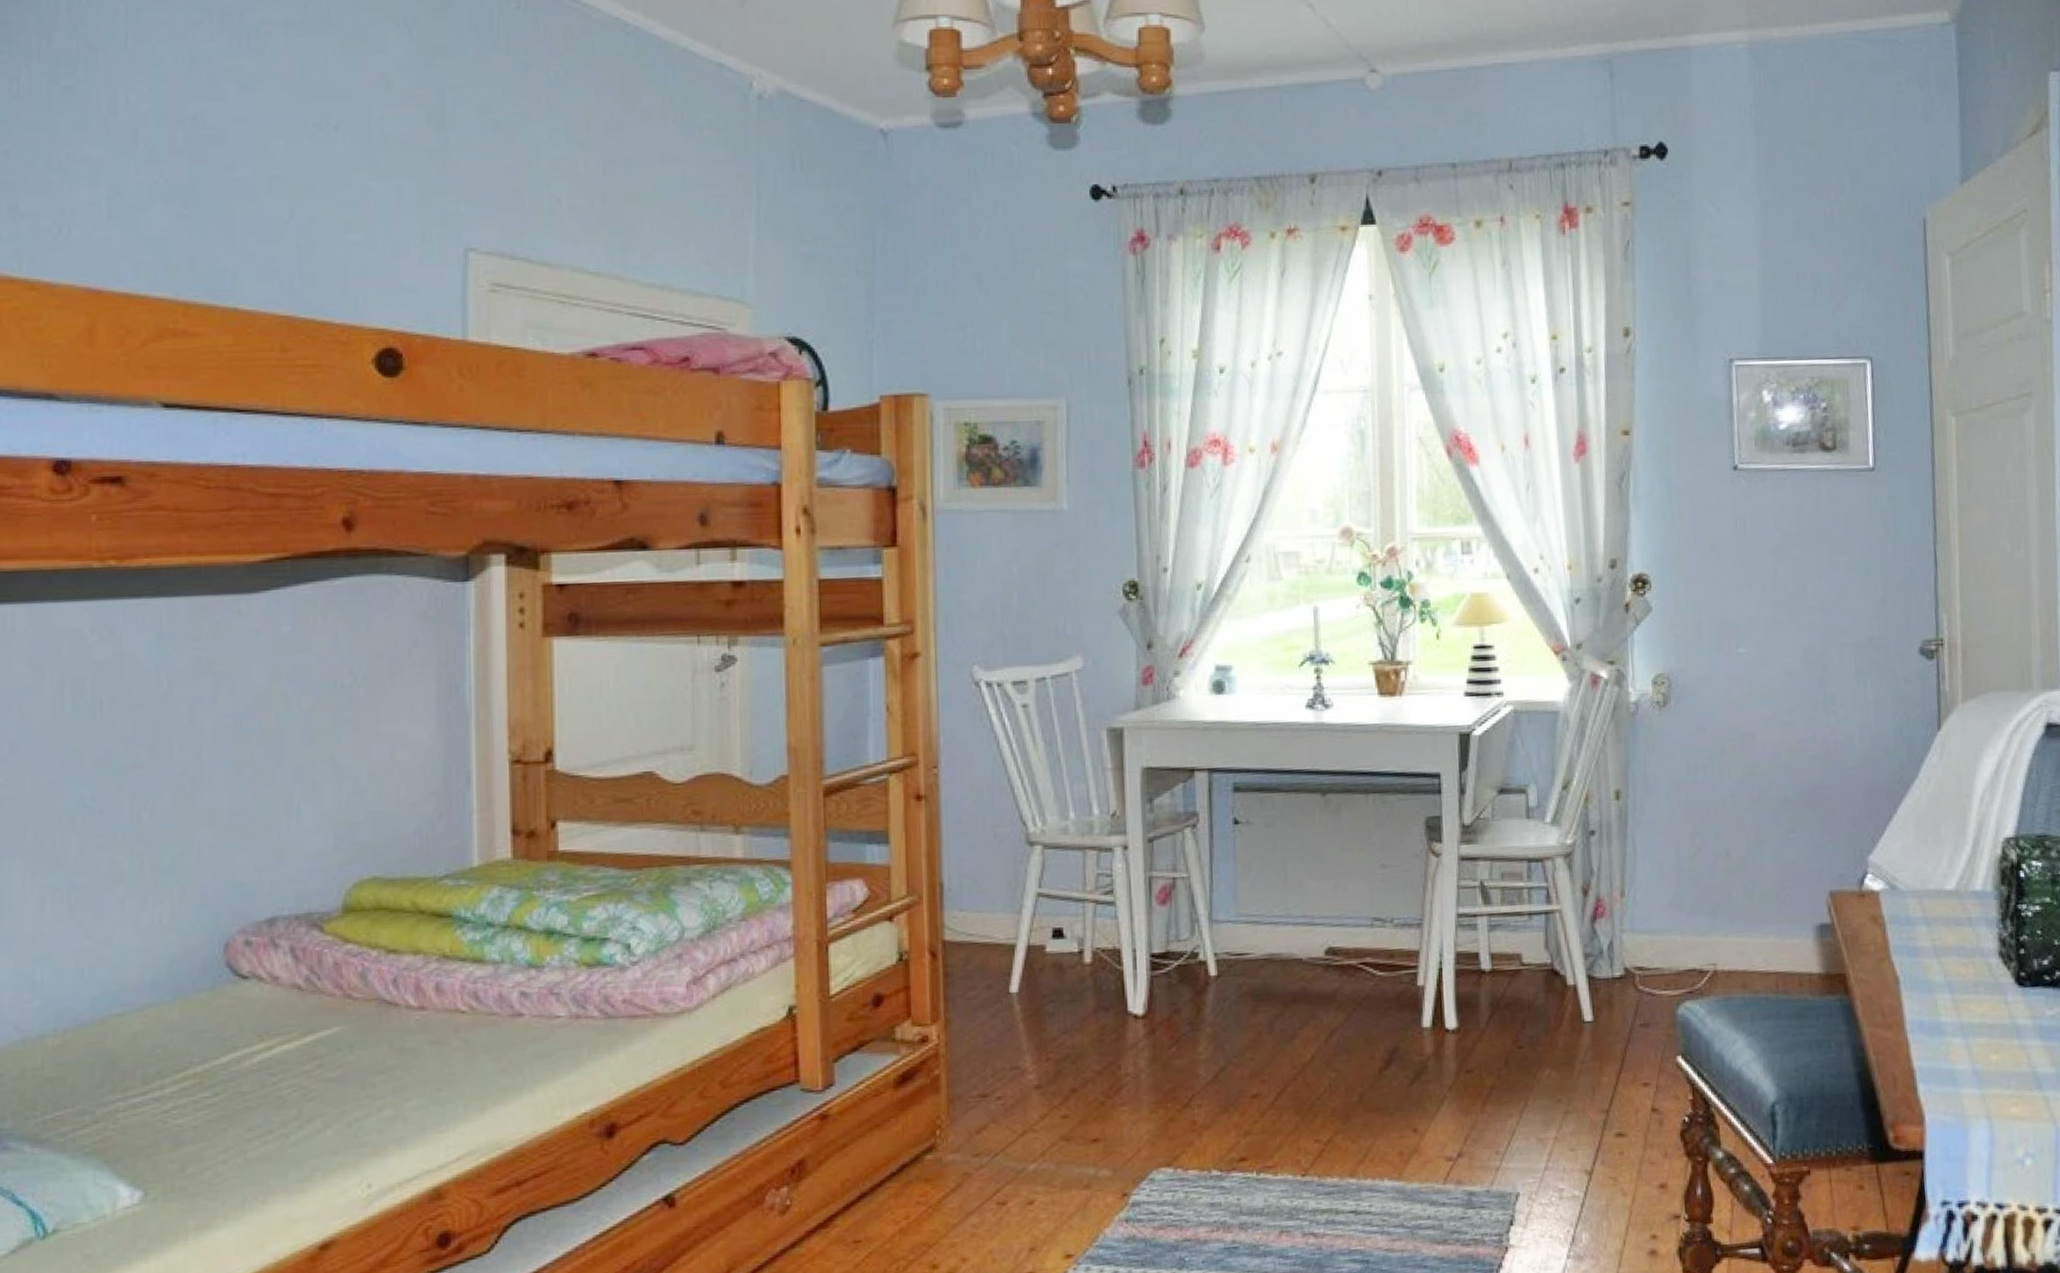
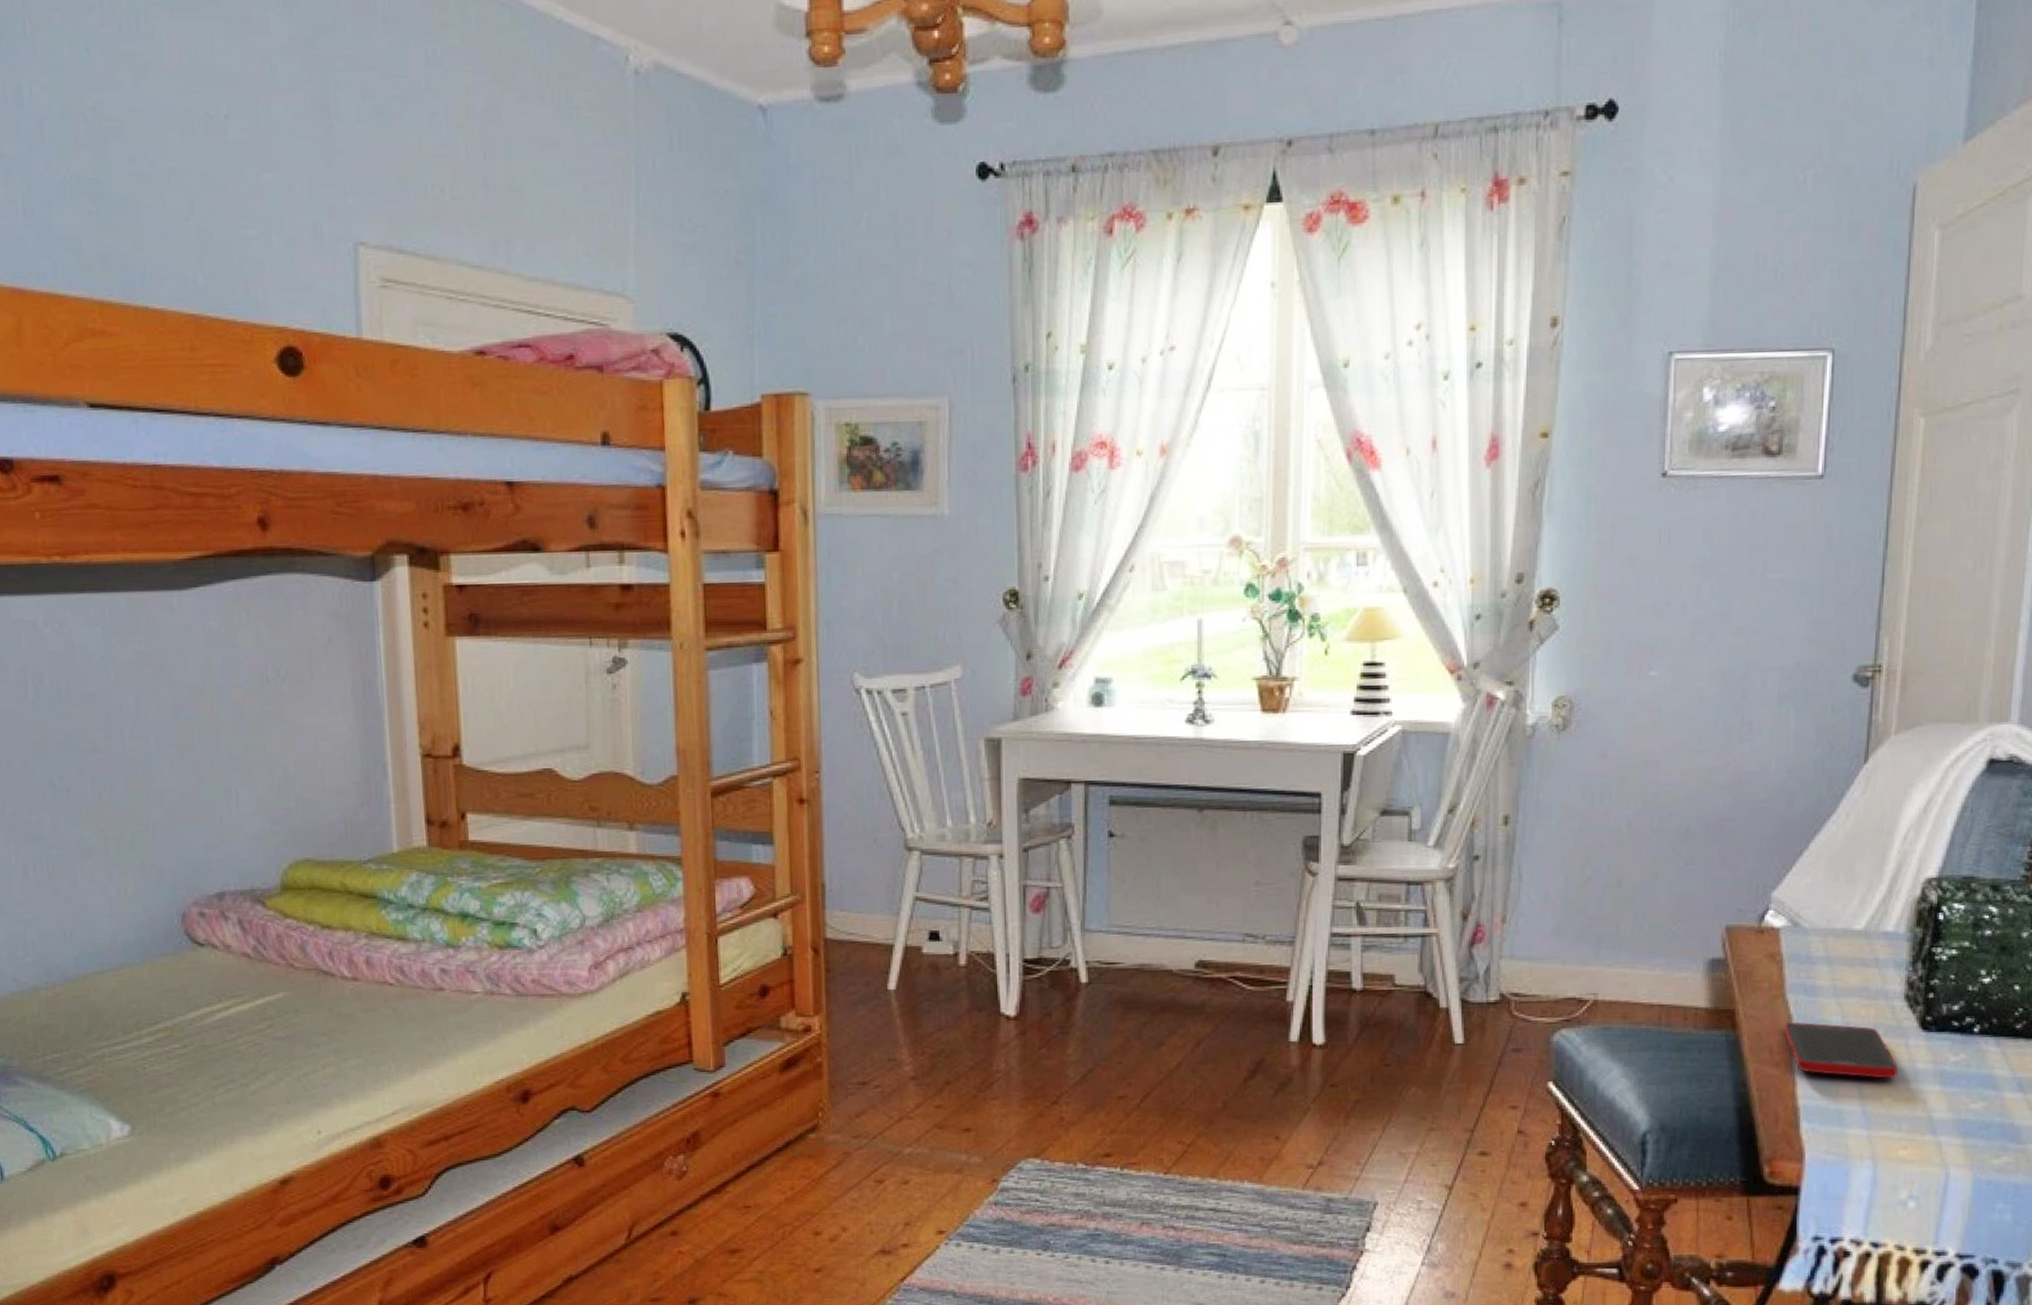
cell phone: none [1892,983,2001,1036] -> present [1783,1022,1898,1079]

